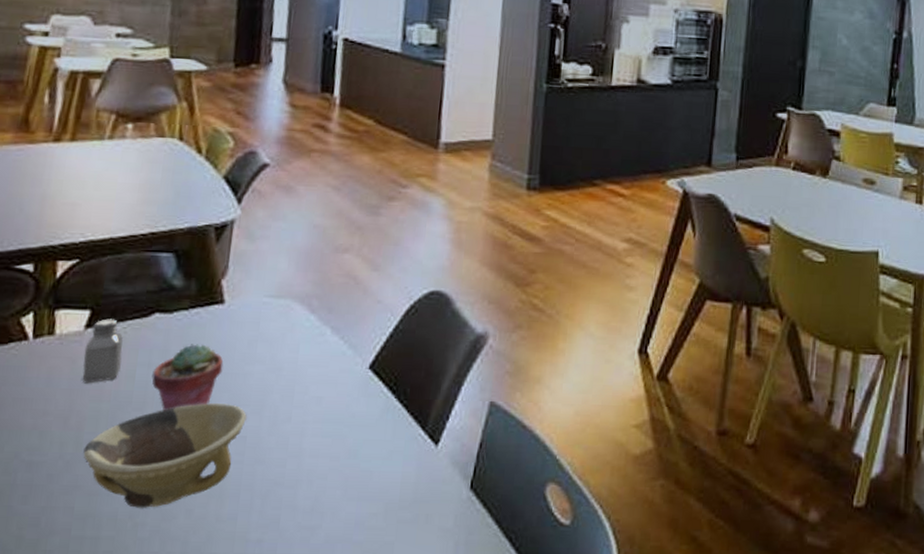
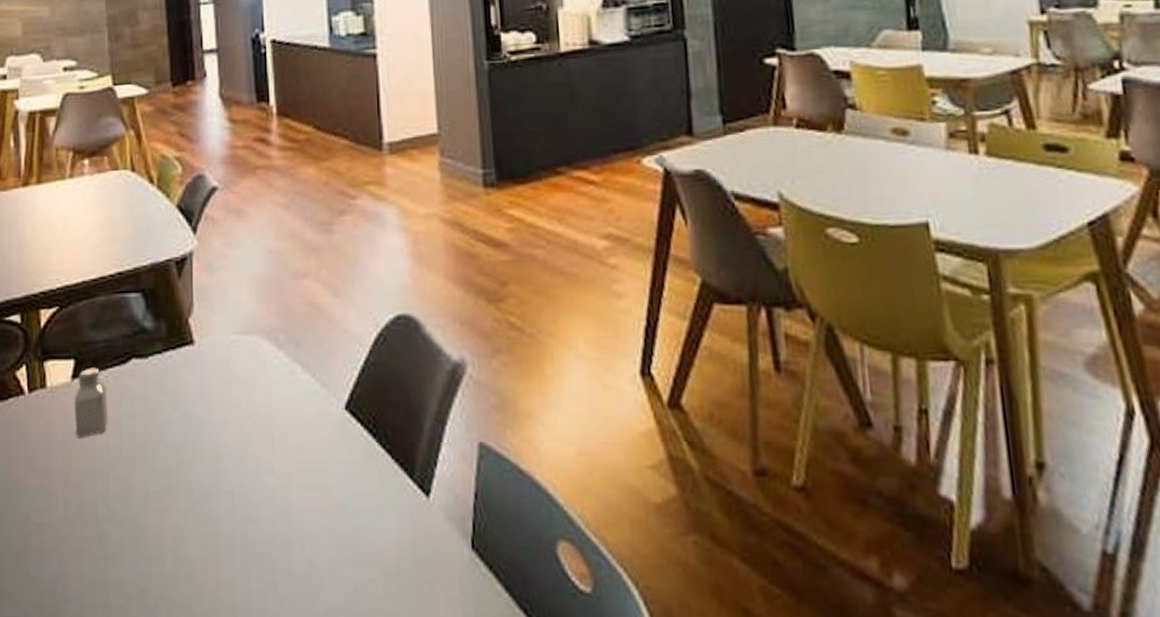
bowl: present [83,403,247,508] -> none [85,455,231,573]
potted succulent: present [152,344,224,411] -> none [137,390,202,465]

